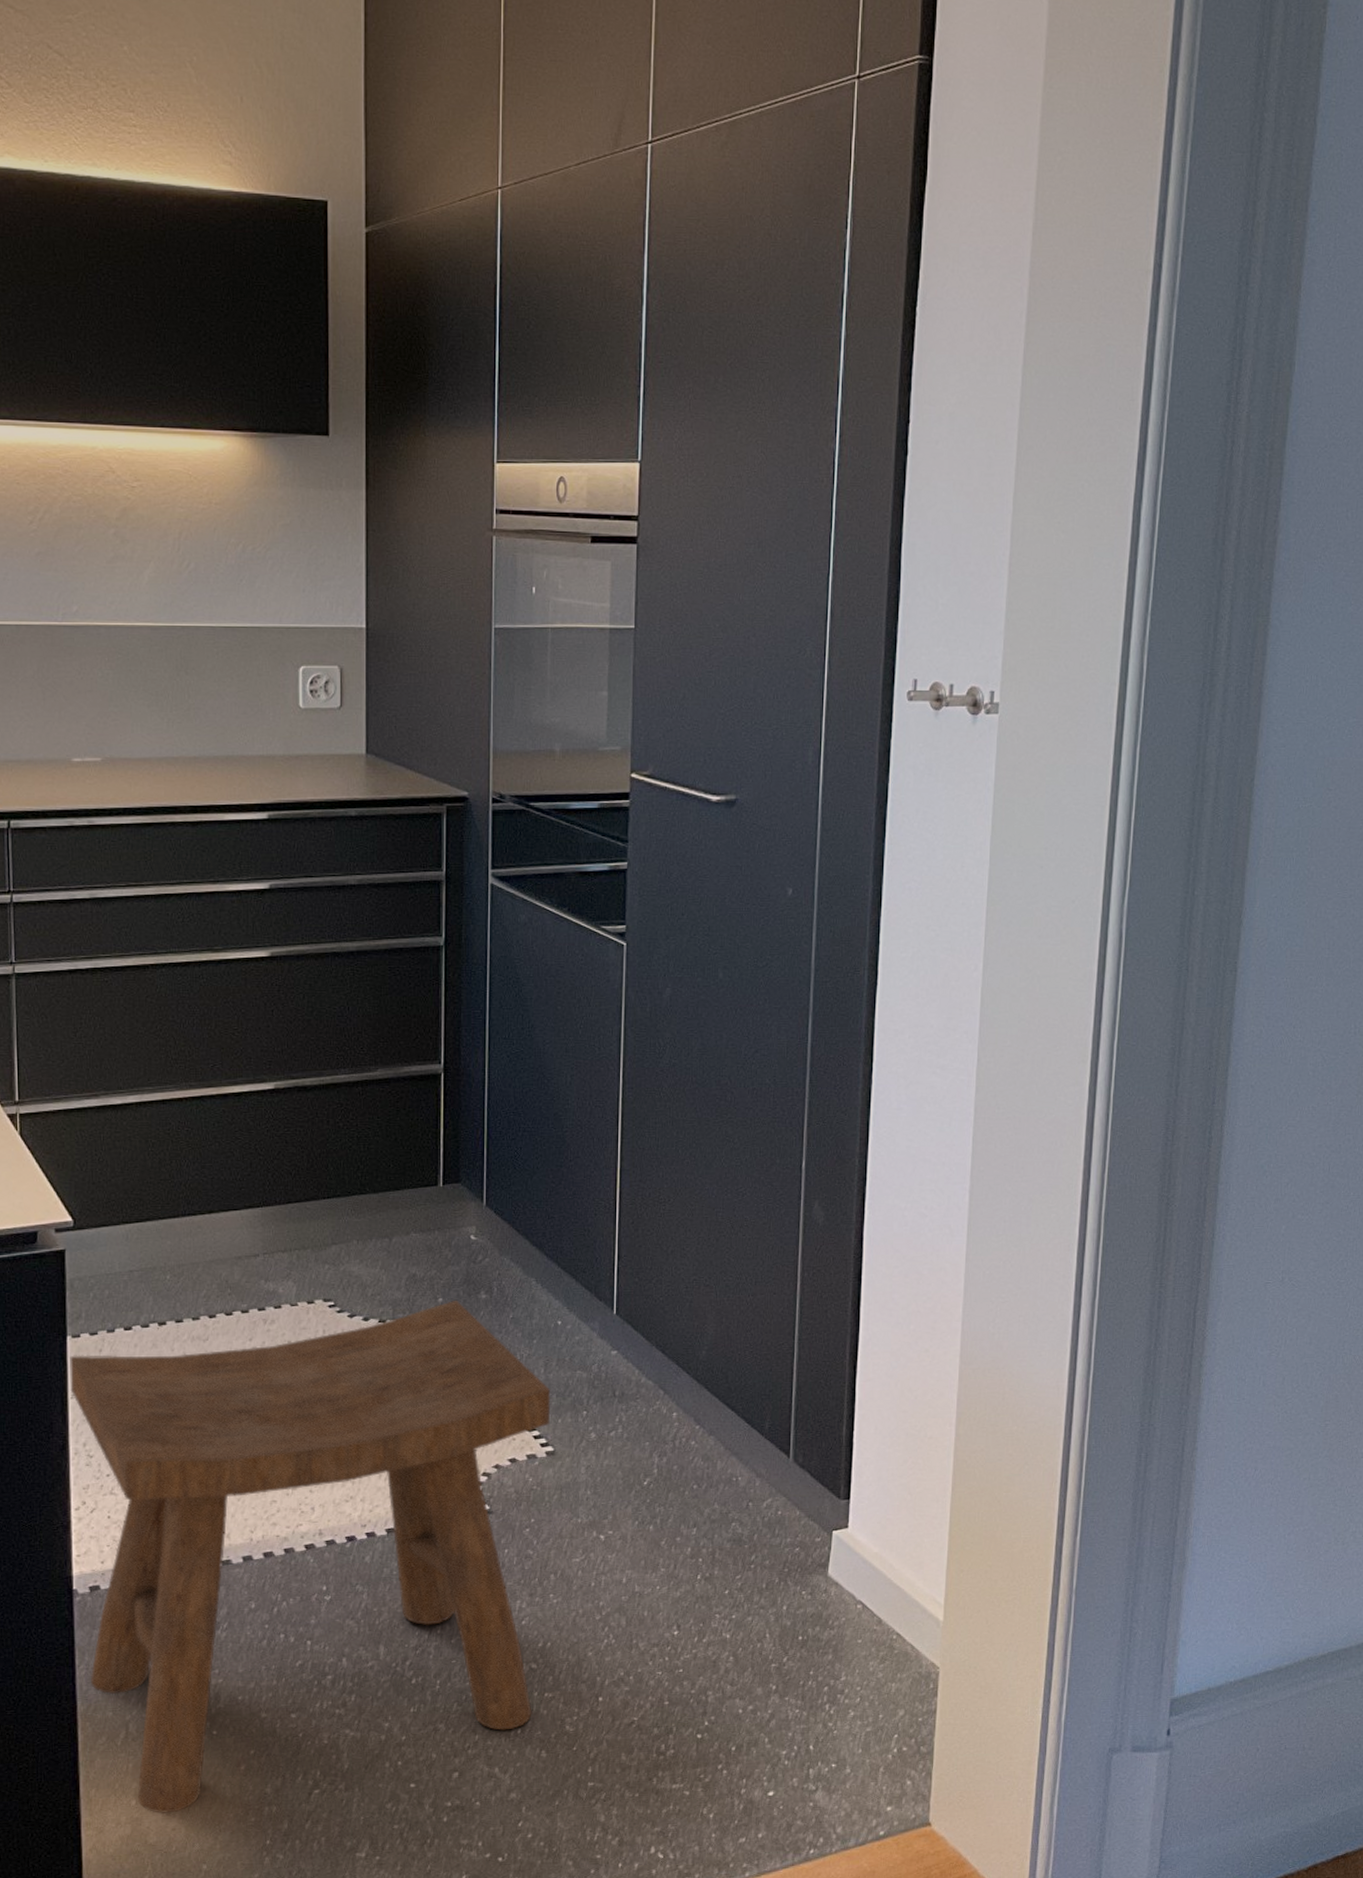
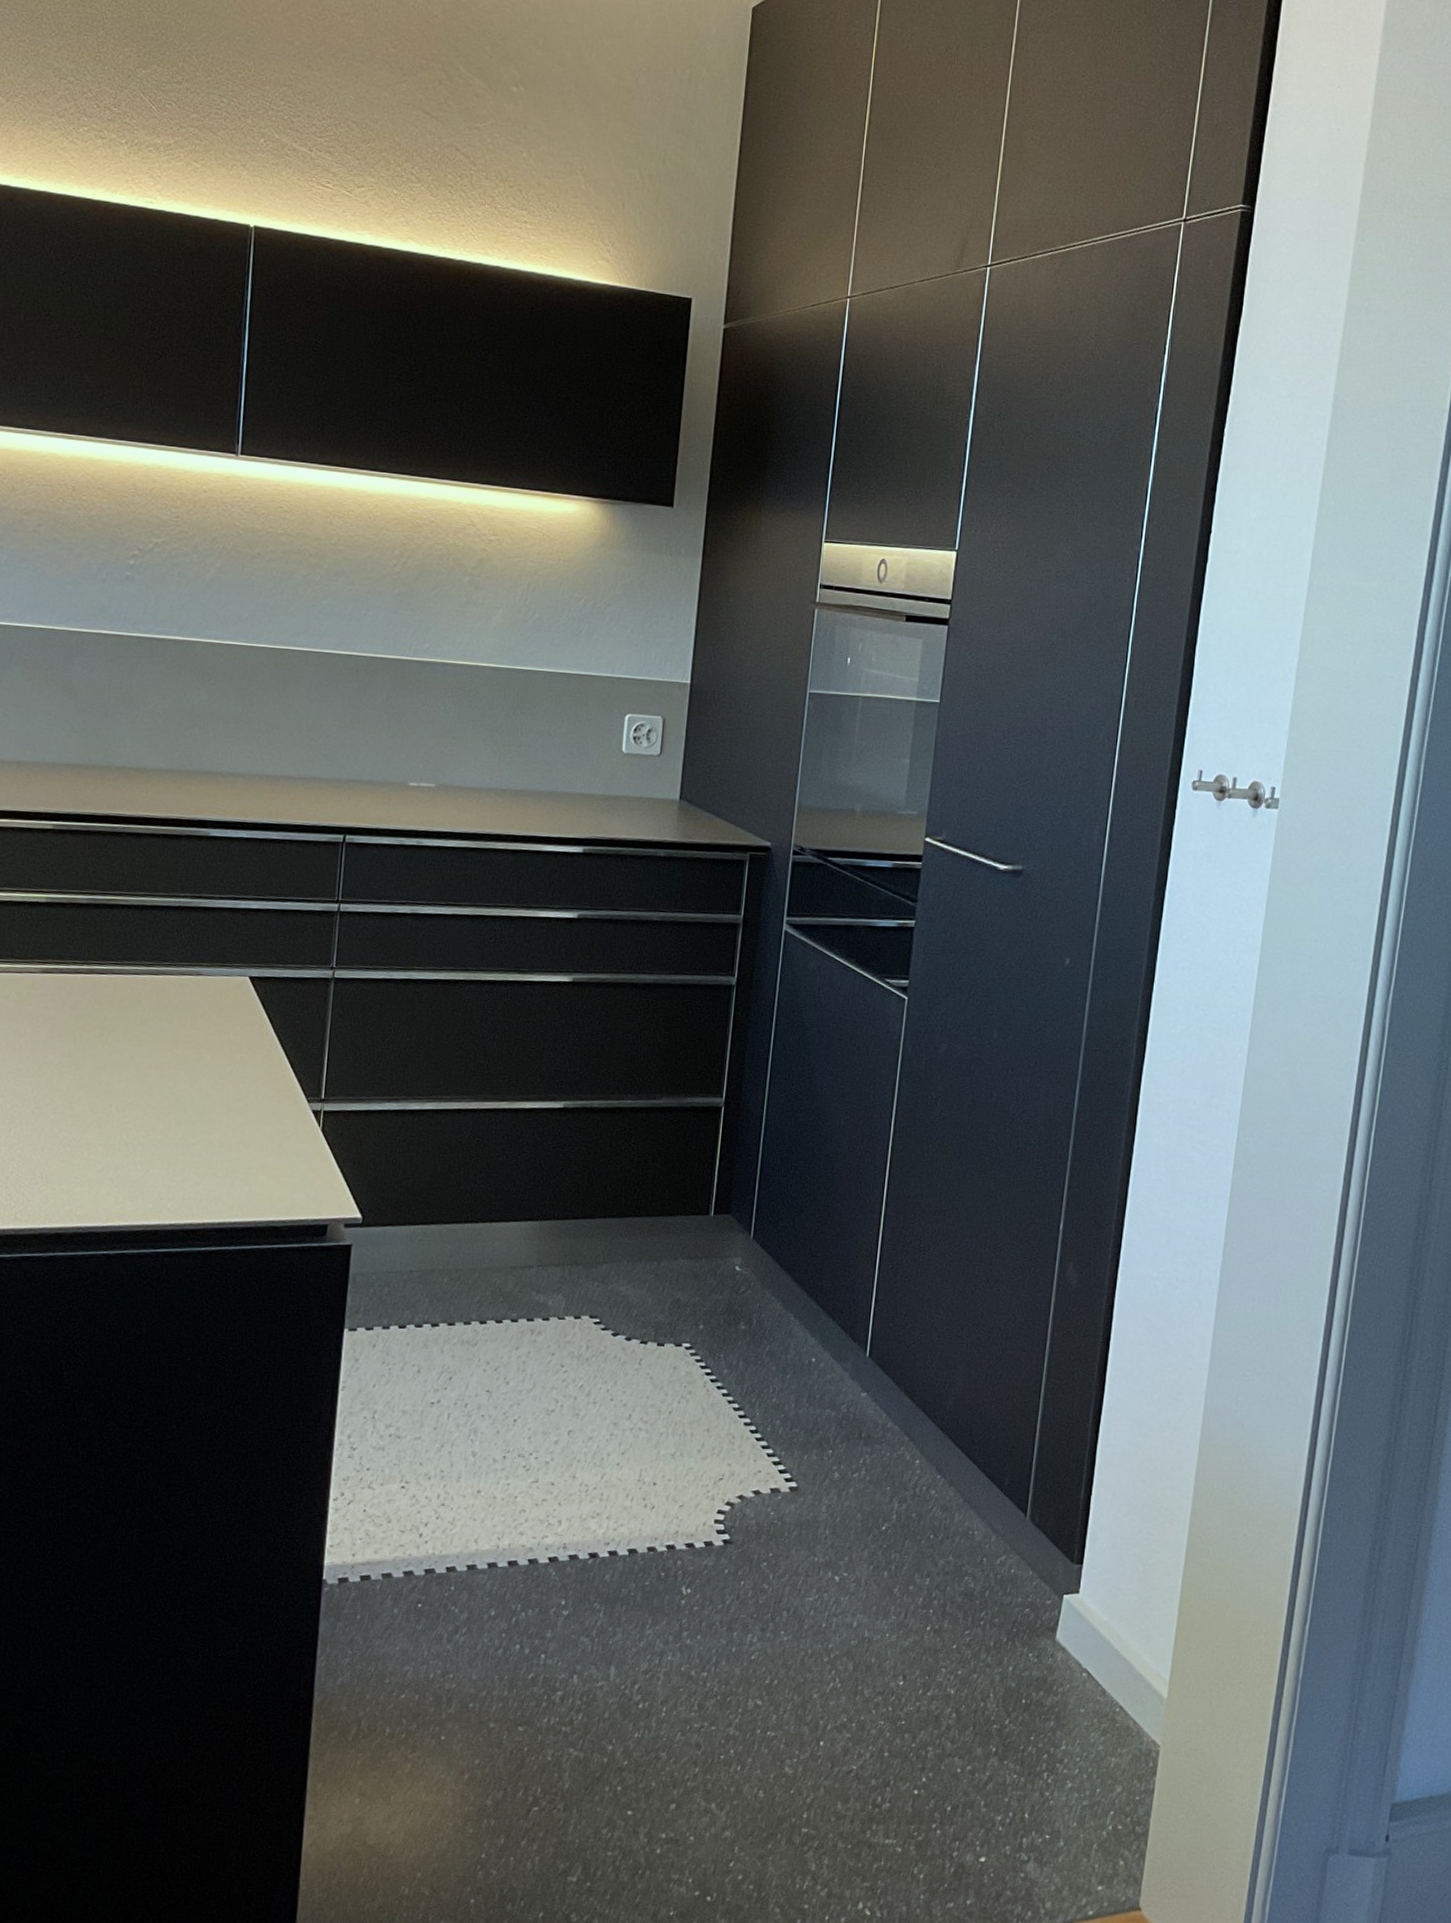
stool: present [69,1299,551,1813] -> none [329,1328,800,1815]

